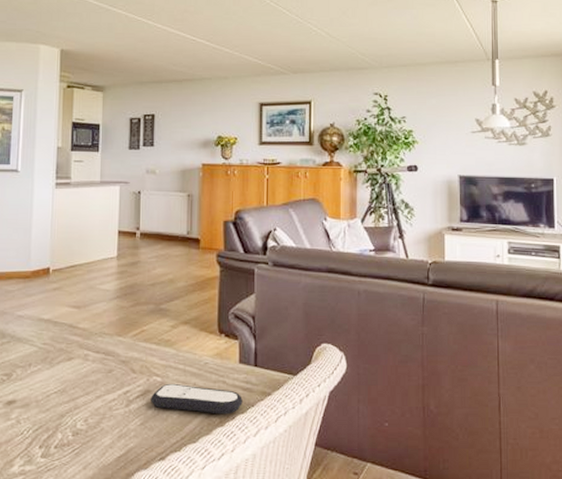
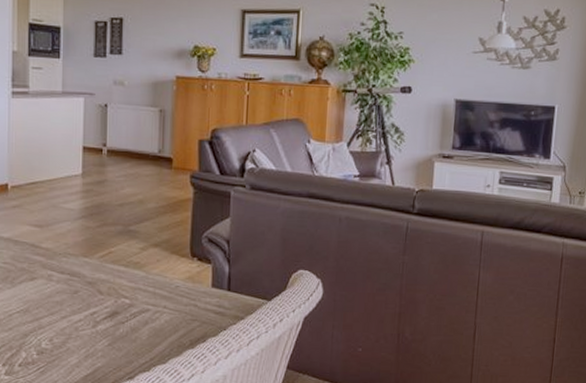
remote control: present [151,383,242,415] -> none [119,305,214,337]

